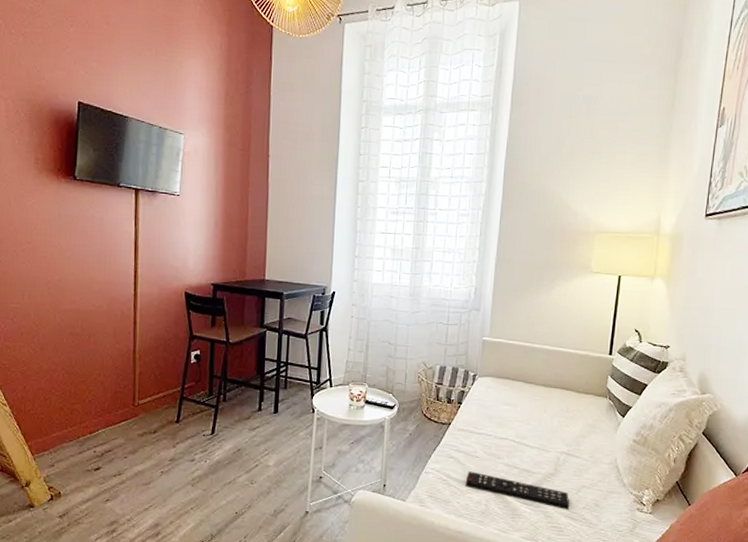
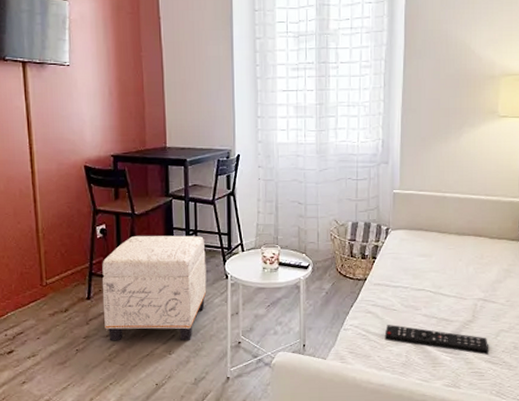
ottoman: none [190,363,295,471] -> present [102,235,207,341]

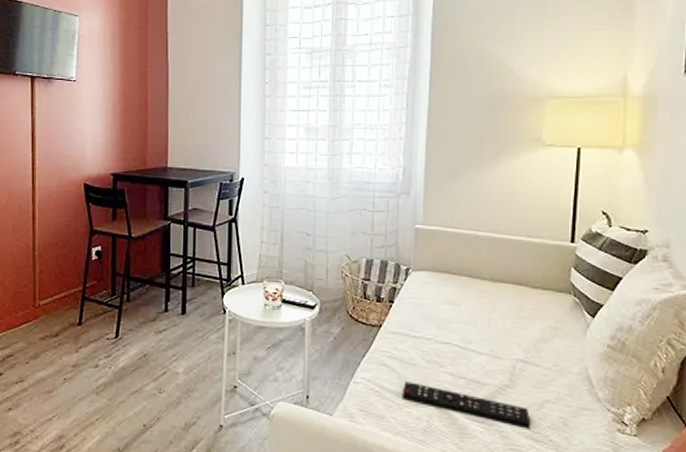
ottoman: present [102,235,207,341] -> none [93,259,203,379]

